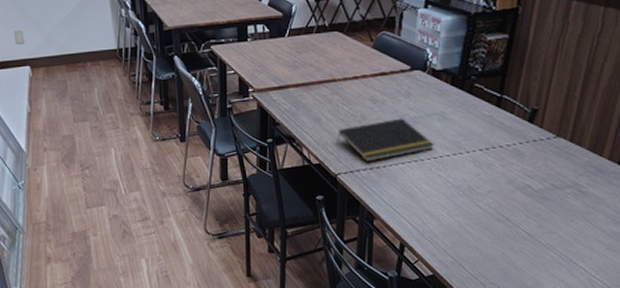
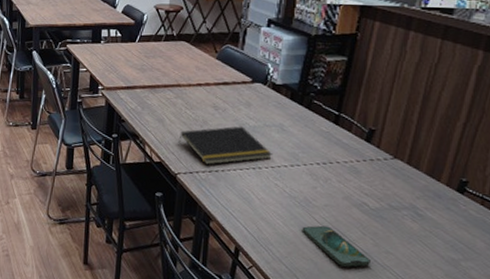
smartphone: none [466,212,534,251] -> present [301,225,371,267]

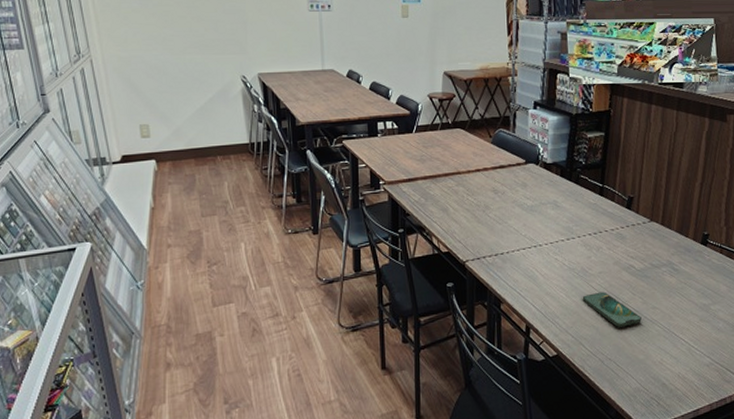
notepad: present [178,126,272,165] -> none [463,207,550,249]

